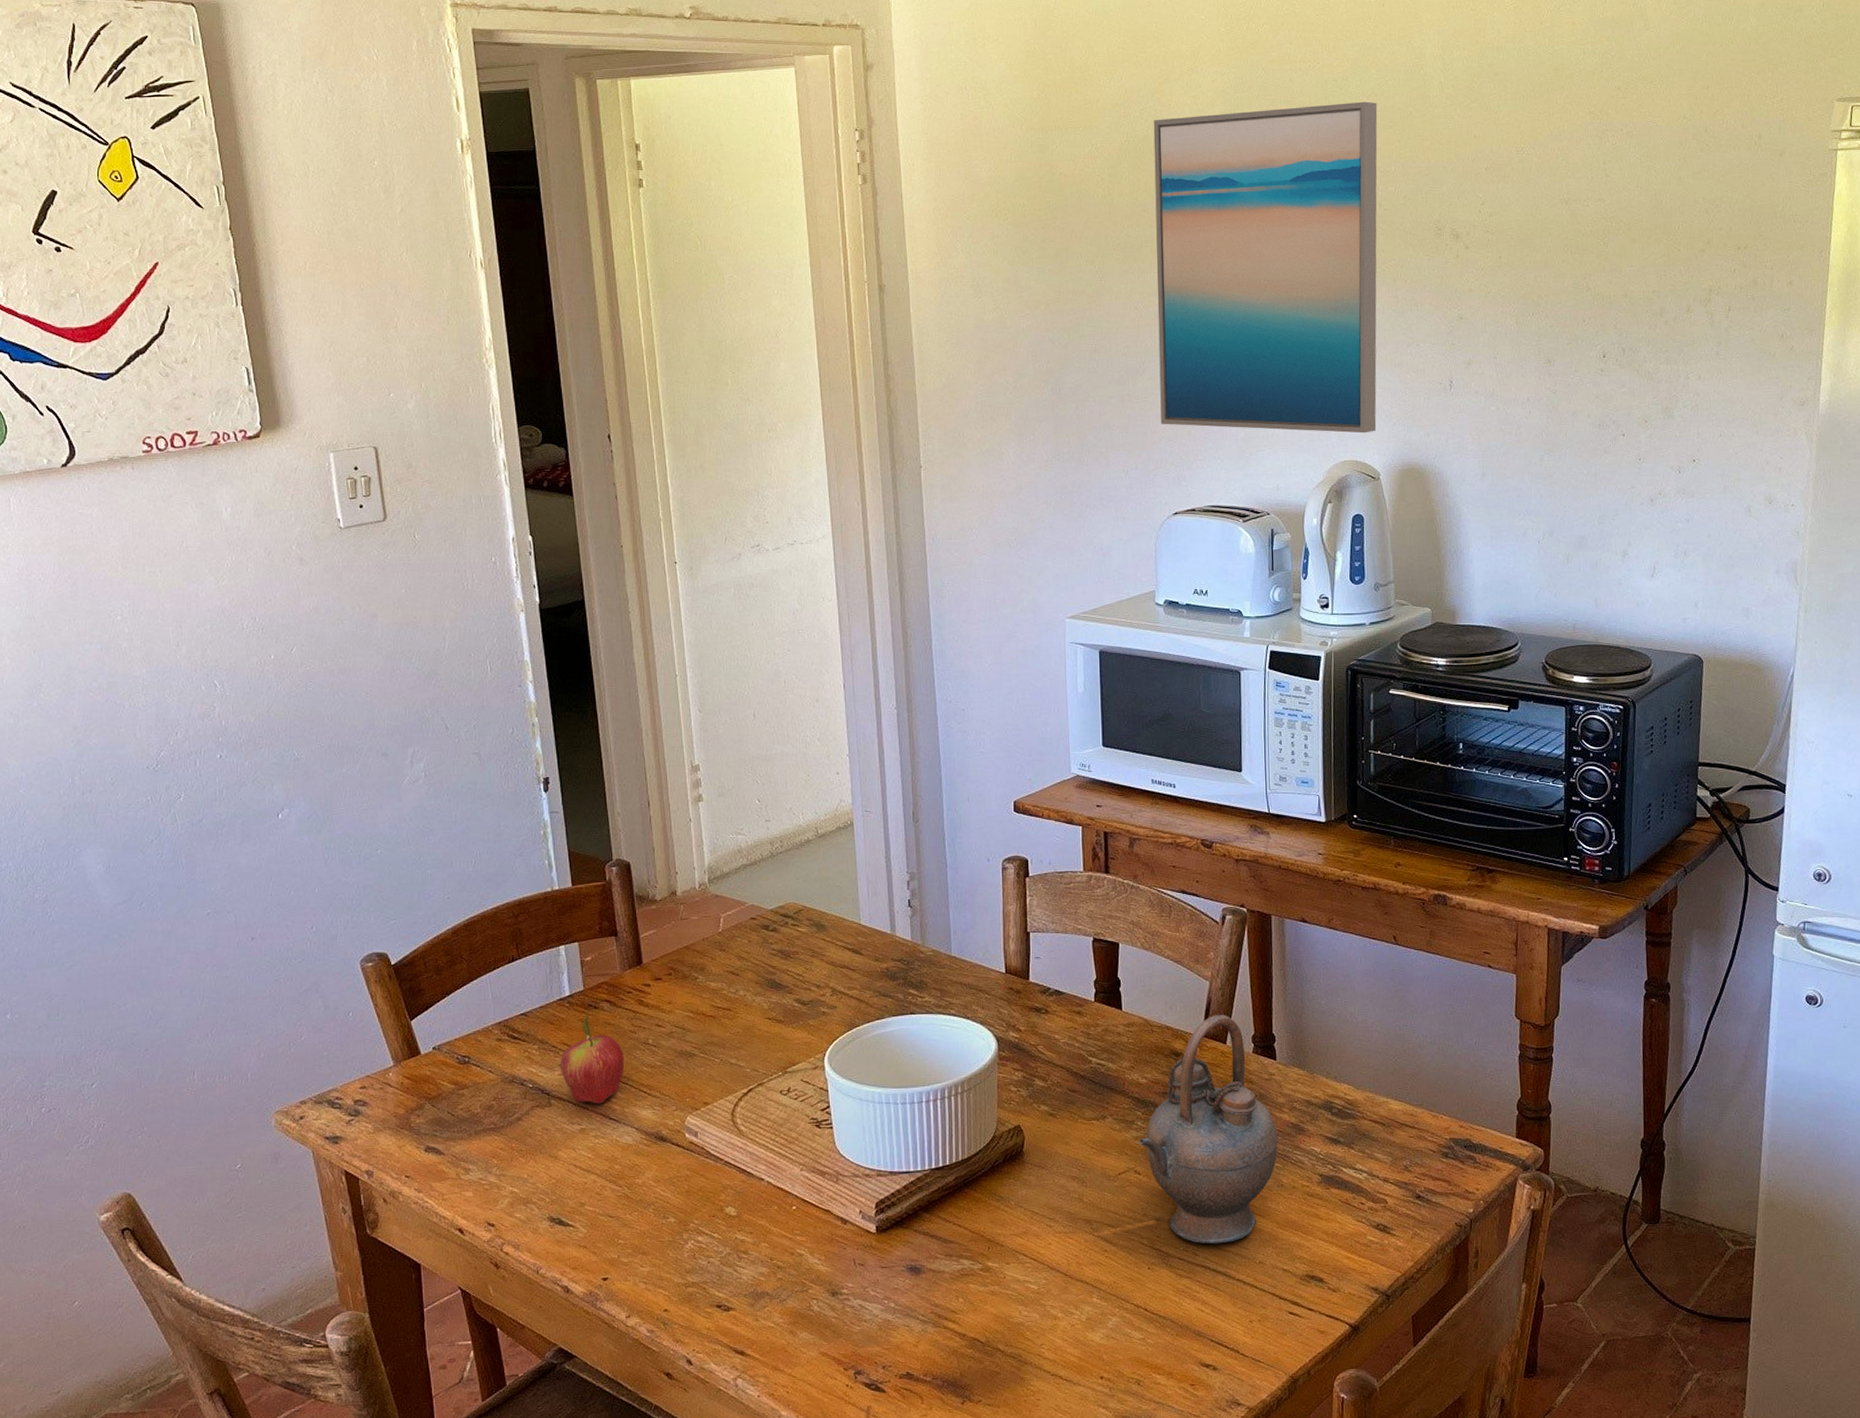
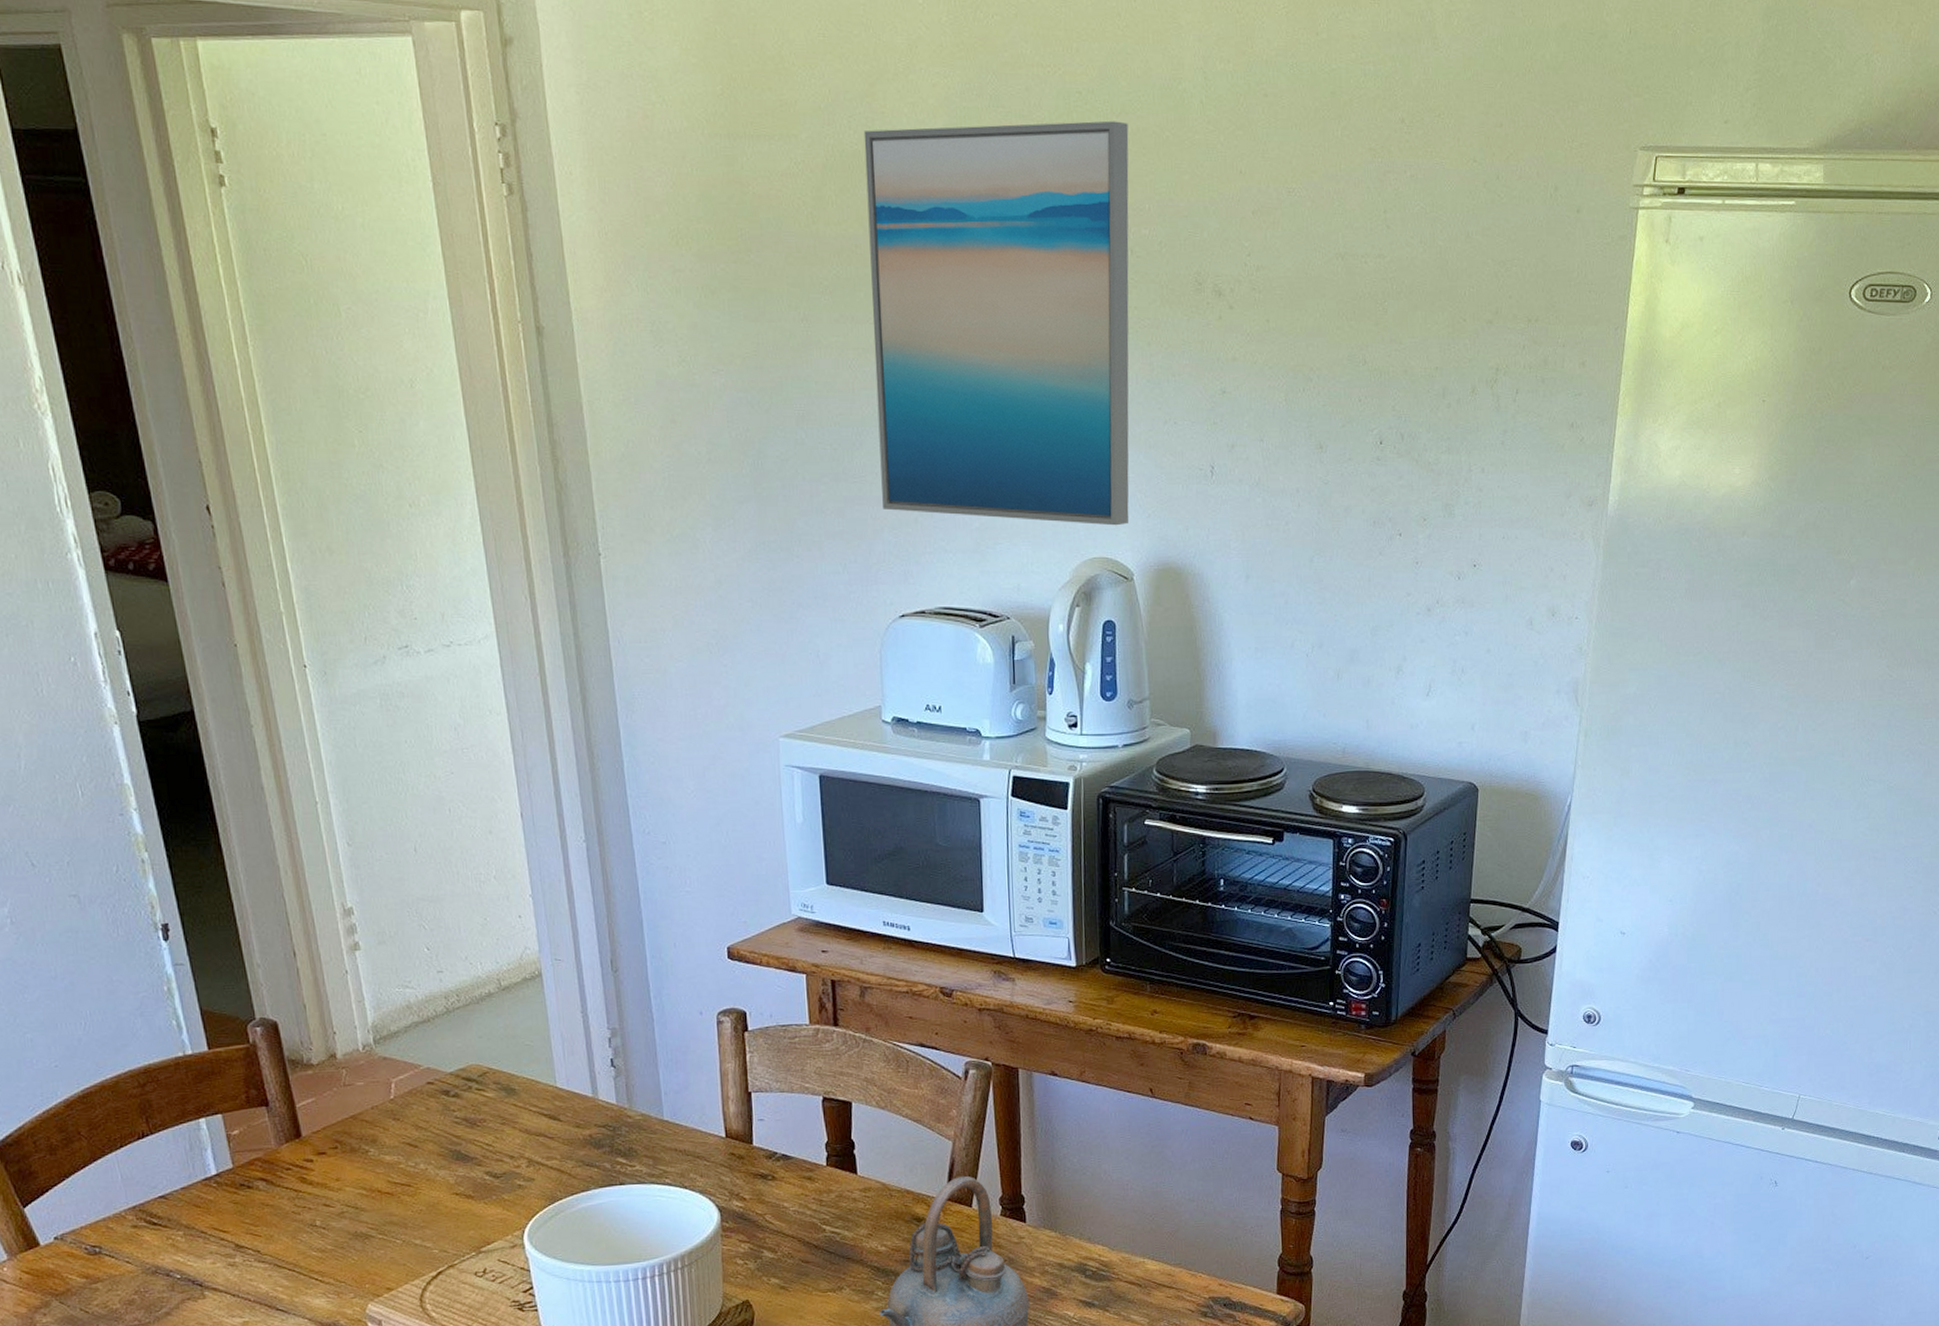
fruit: present [559,1010,625,1104] -> none [211,1190,289,1294]

